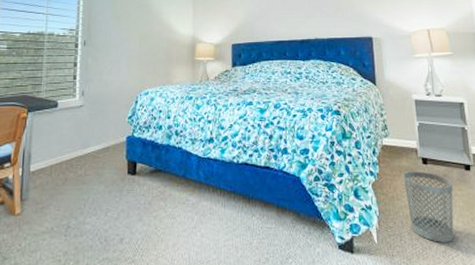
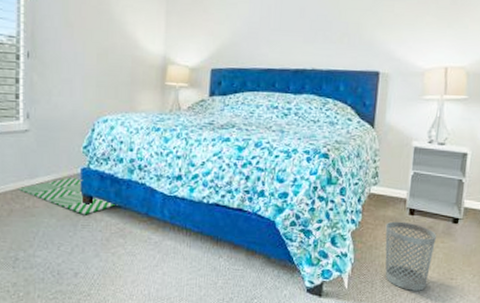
rug: none [72,145,158,180] -> present [17,176,118,215]

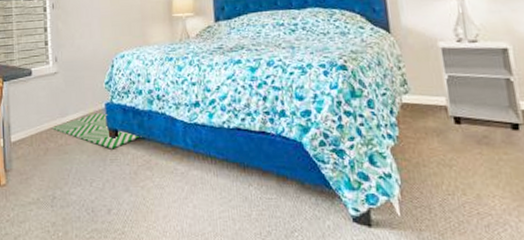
wastebasket: present [385,221,436,291] -> none [429,132,500,216]

